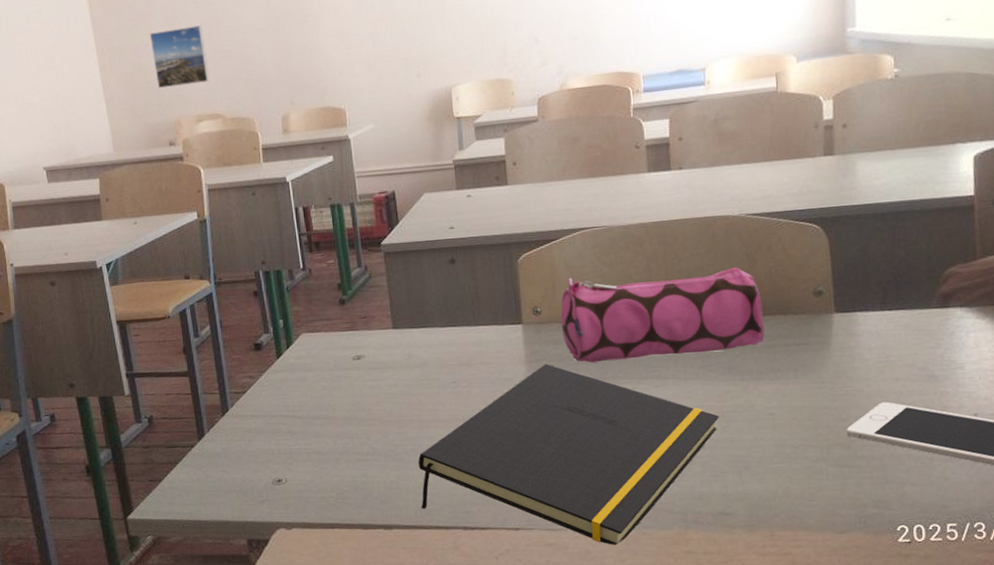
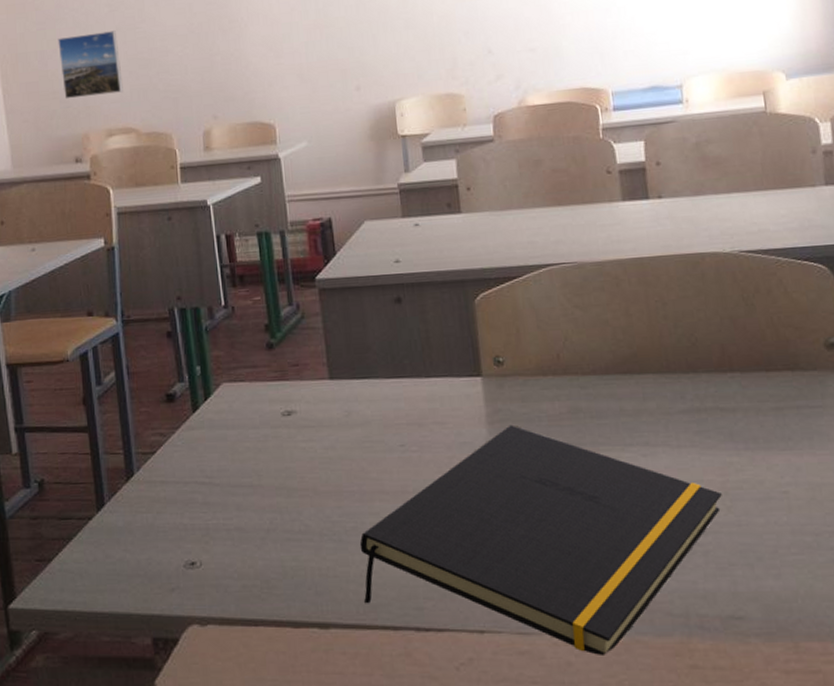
pencil case: present [560,267,765,363] -> none [526,313,771,425]

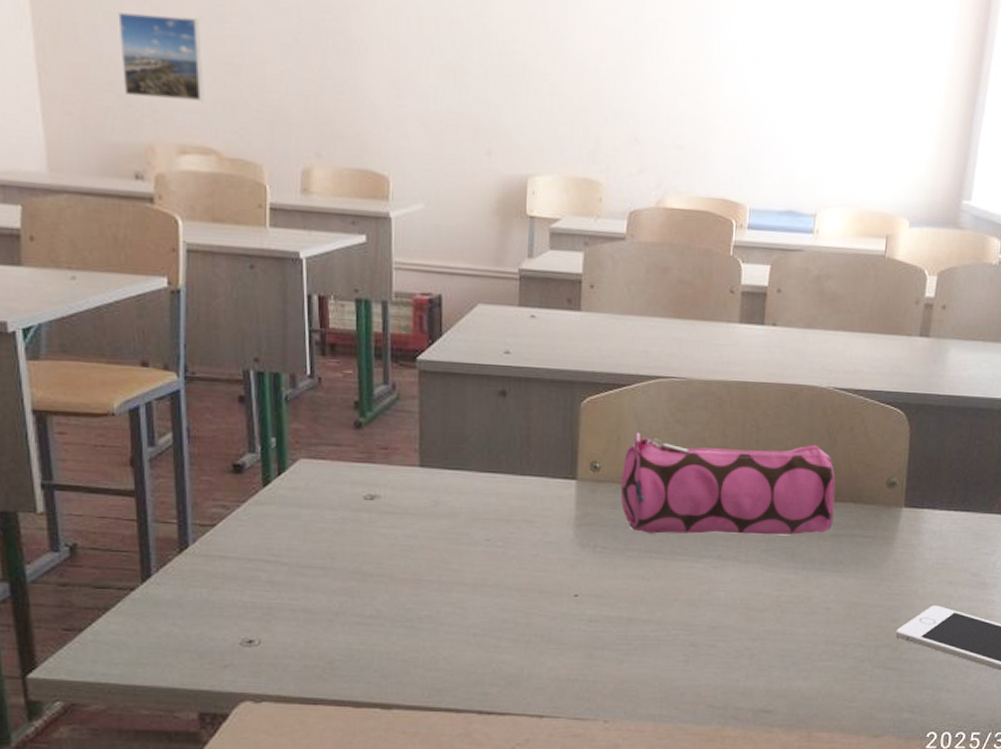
notepad: present [359,424,722,655] -> none [431,529,775,739]
pencil case: none [526,313,771,425] -> present [620,433,836,535]

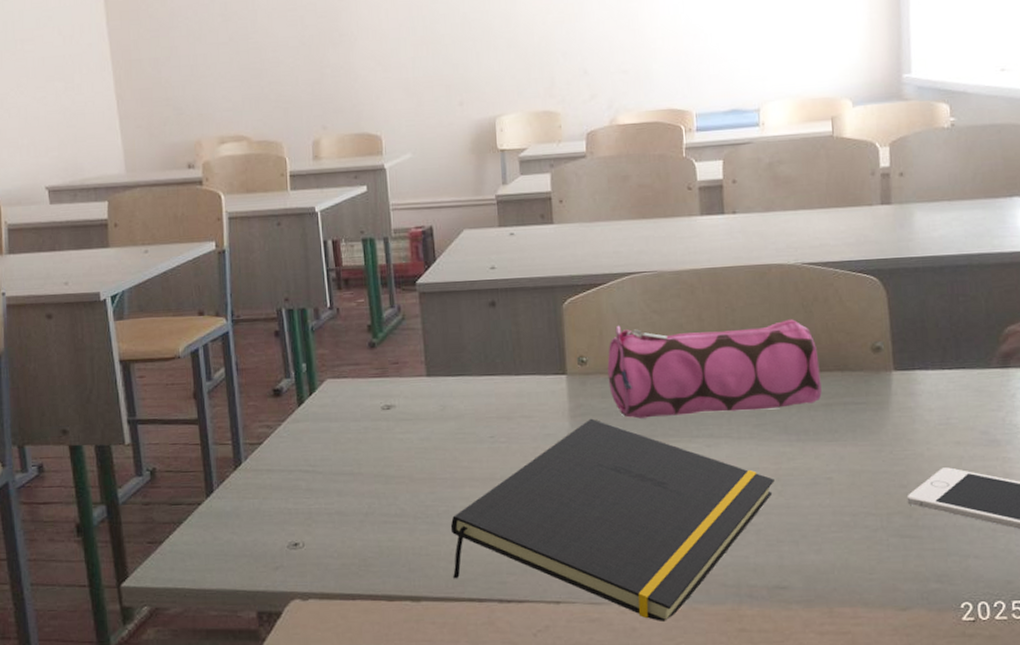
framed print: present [118,12,204,101] -> none [171,40,236,107]
notepad: none [431,529,775,739] -> present [450,418,775,621]

